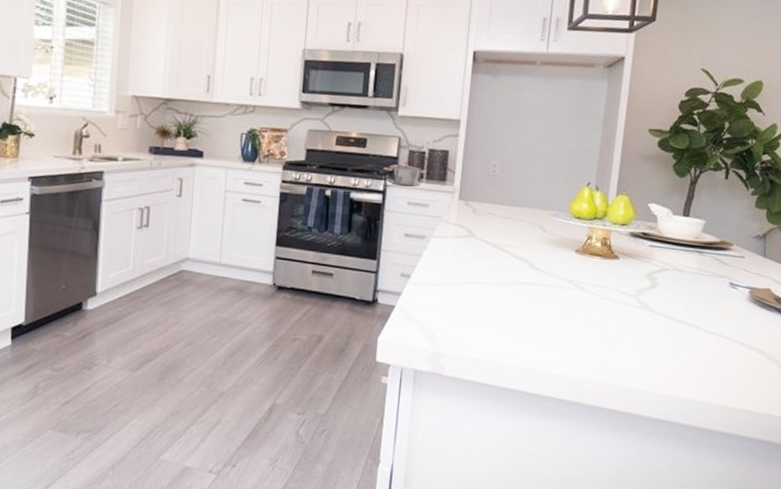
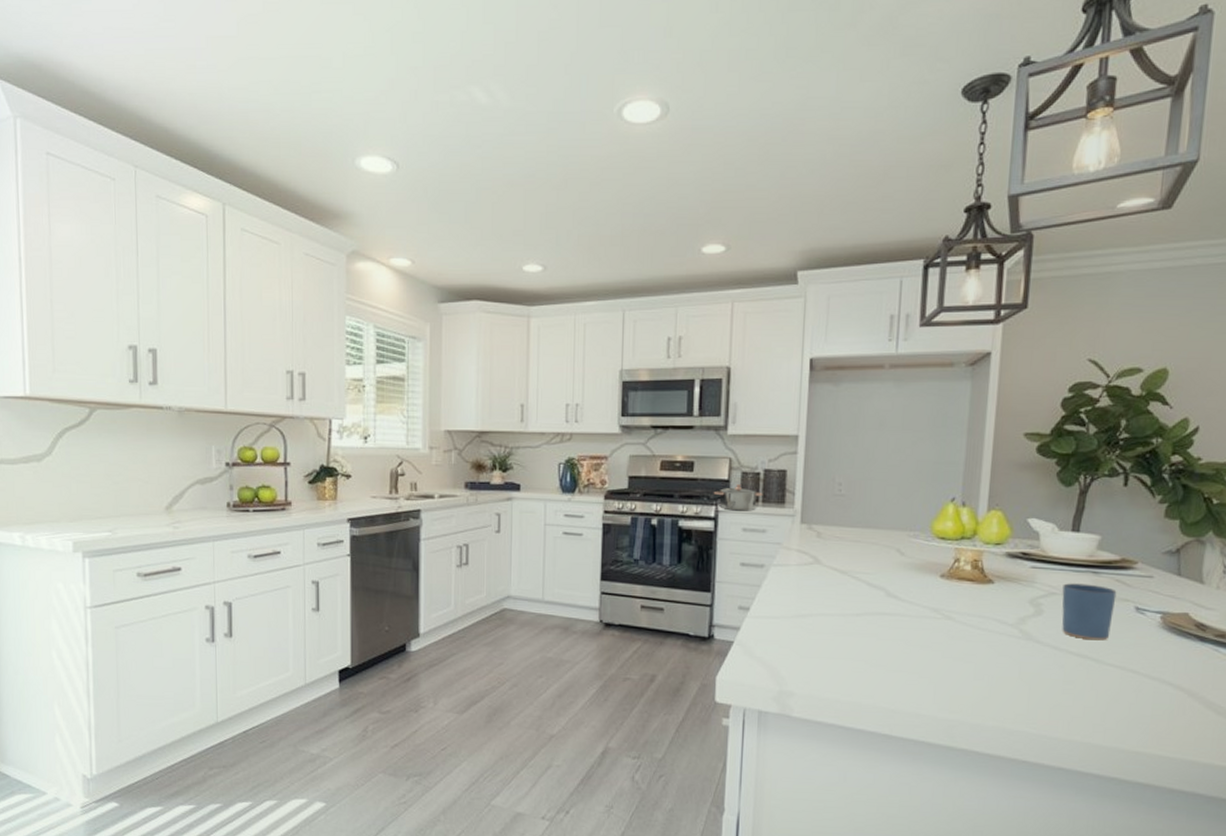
mug: none [672,260,716,311] -> present [1062,583,1117,641]

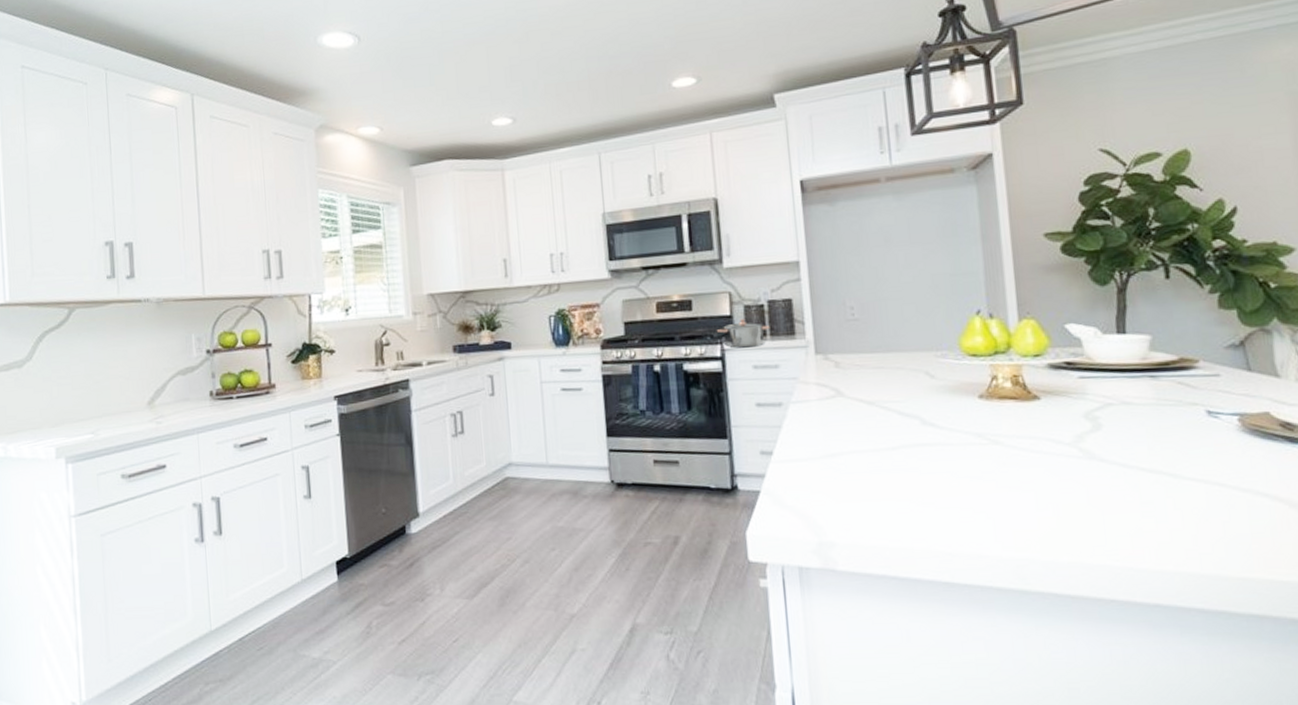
mug: present [1062,583,1117,641] -> none [1118,390,1184,453]

